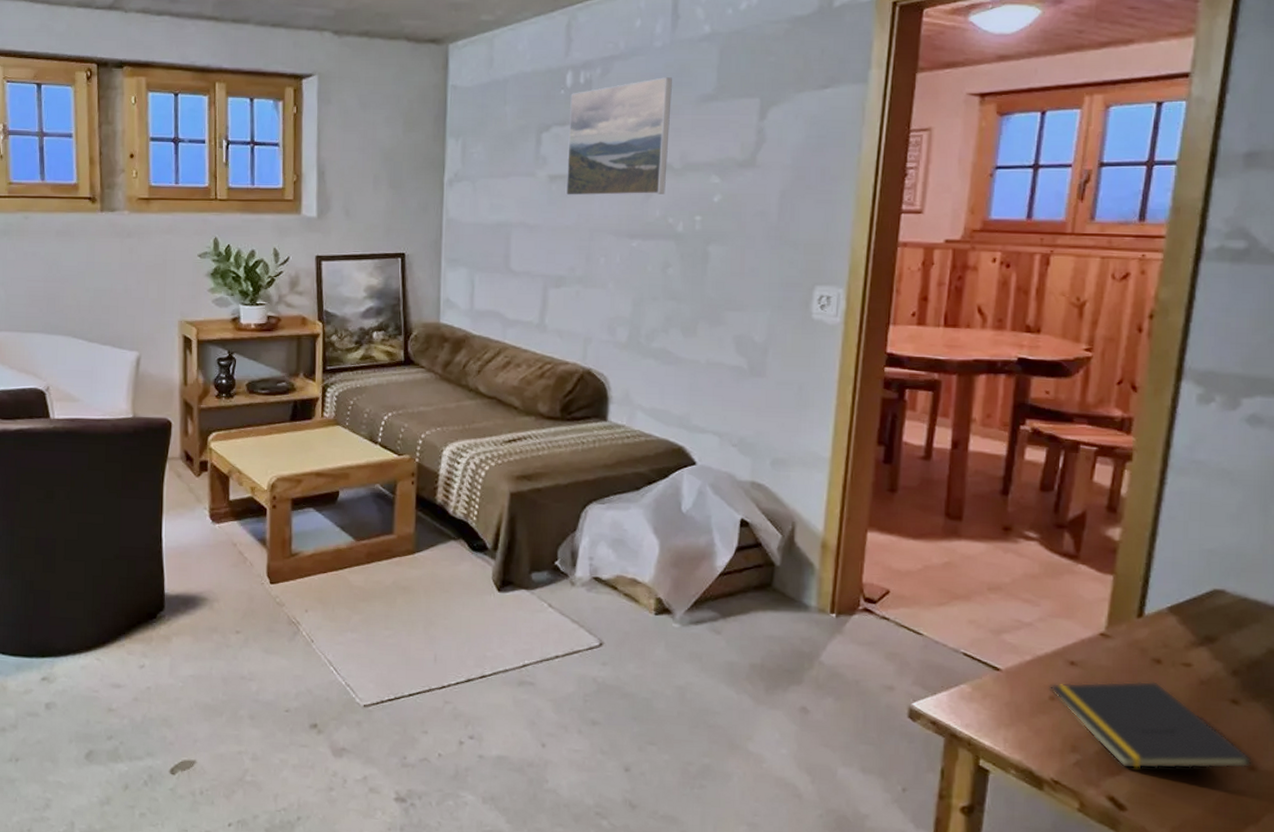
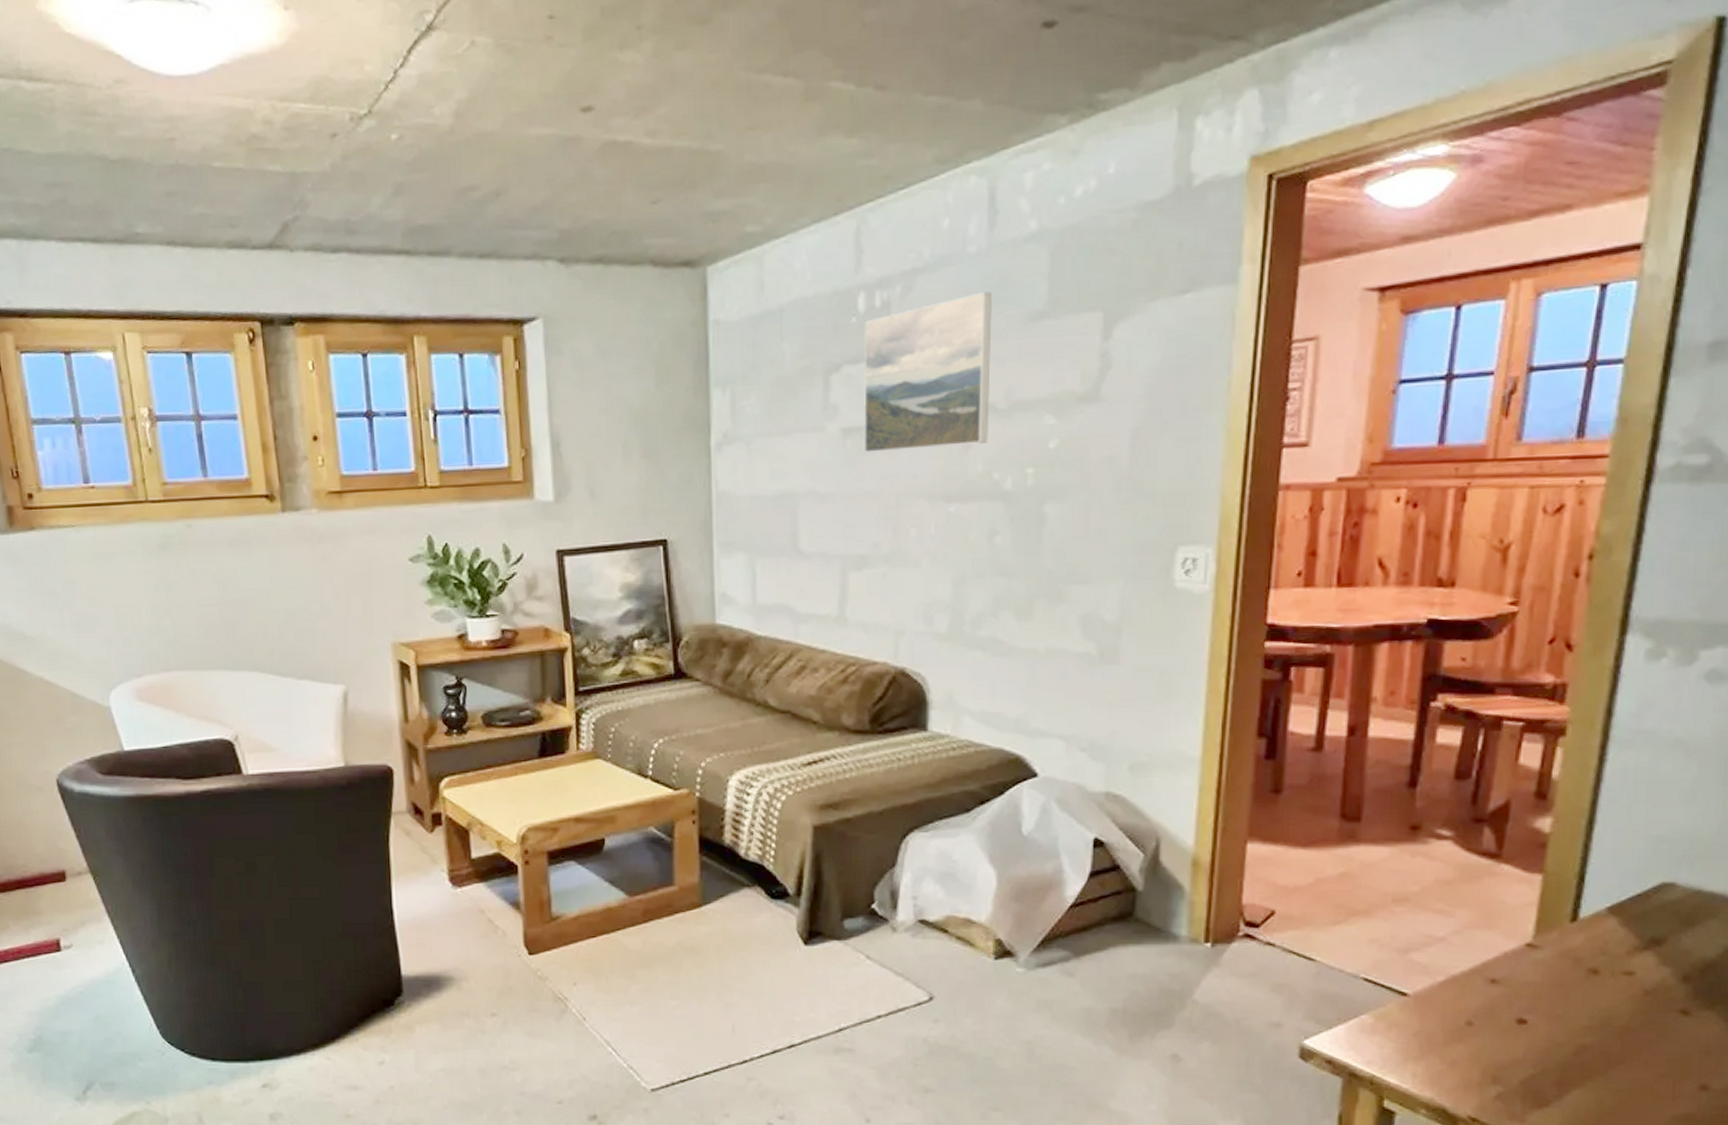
notepad: present [1049,681,1254,769] -> none [1465,995,1706,1098]

